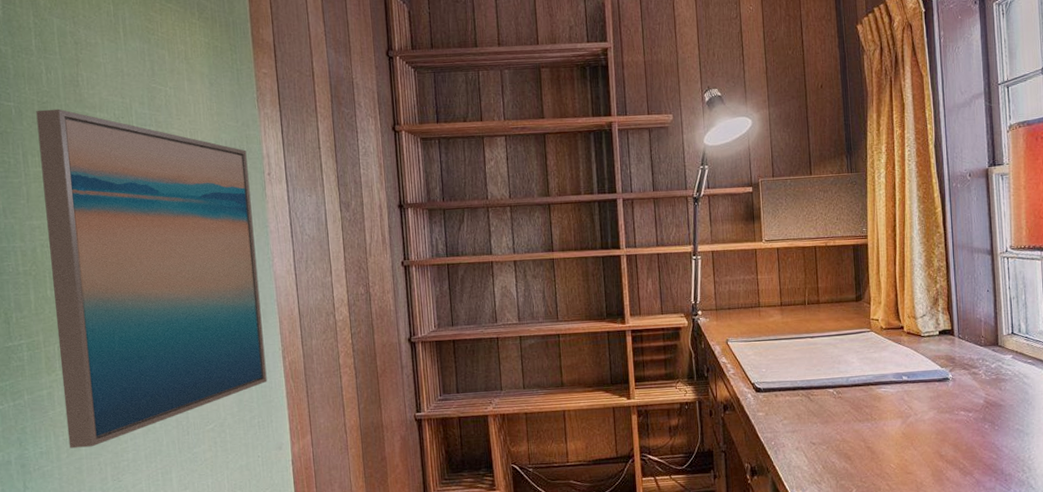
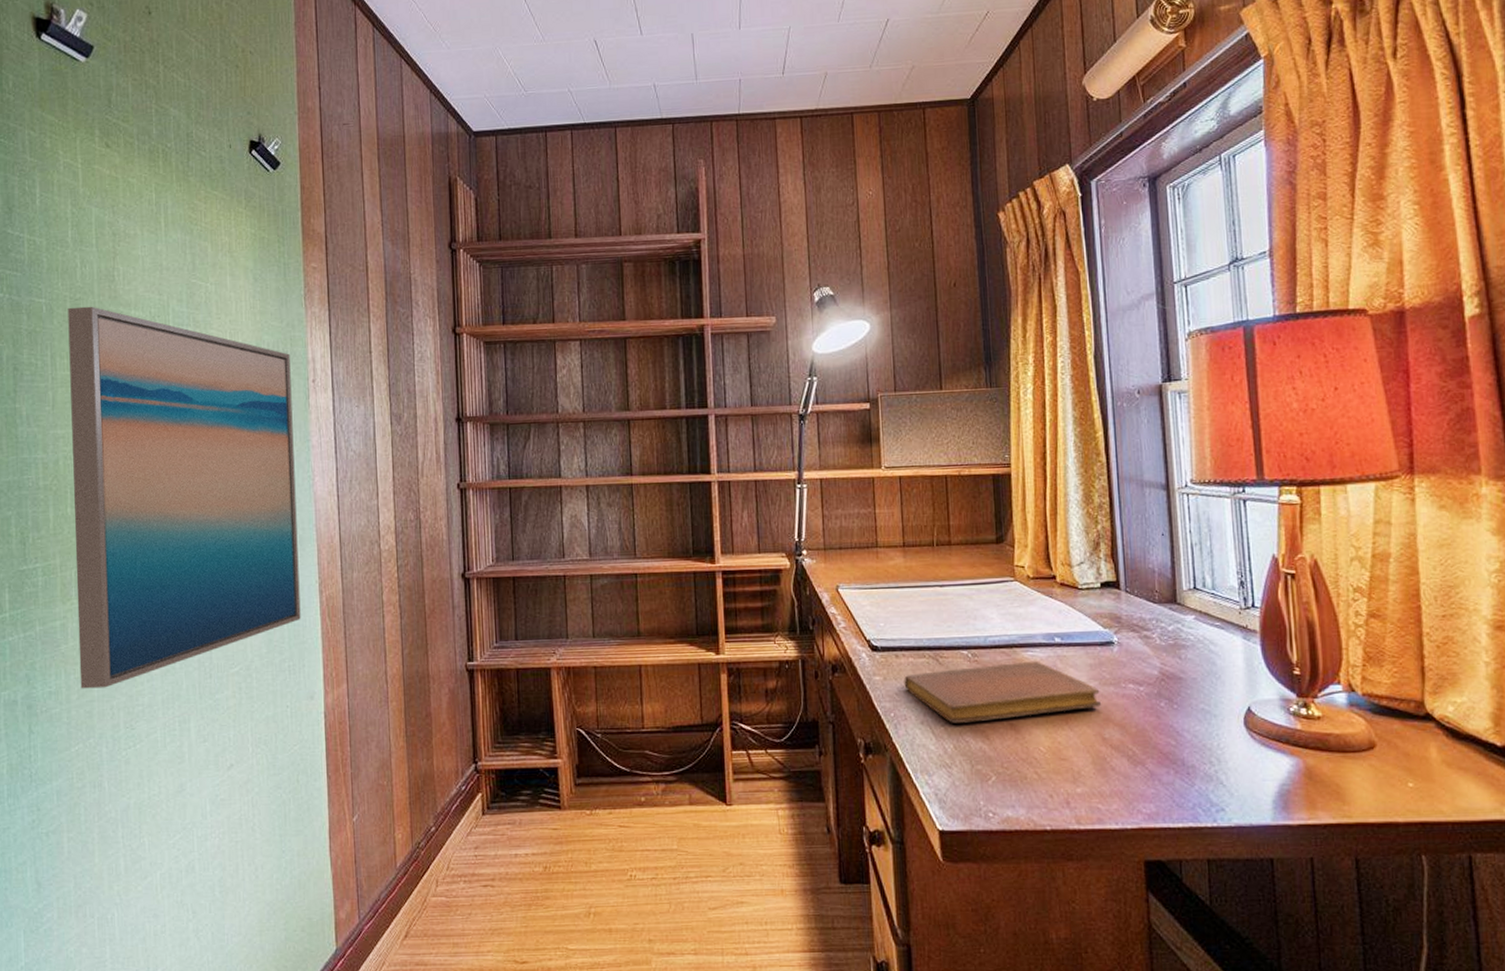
notebook: none [782,395,940,448] -> present [904,660,1102,723]

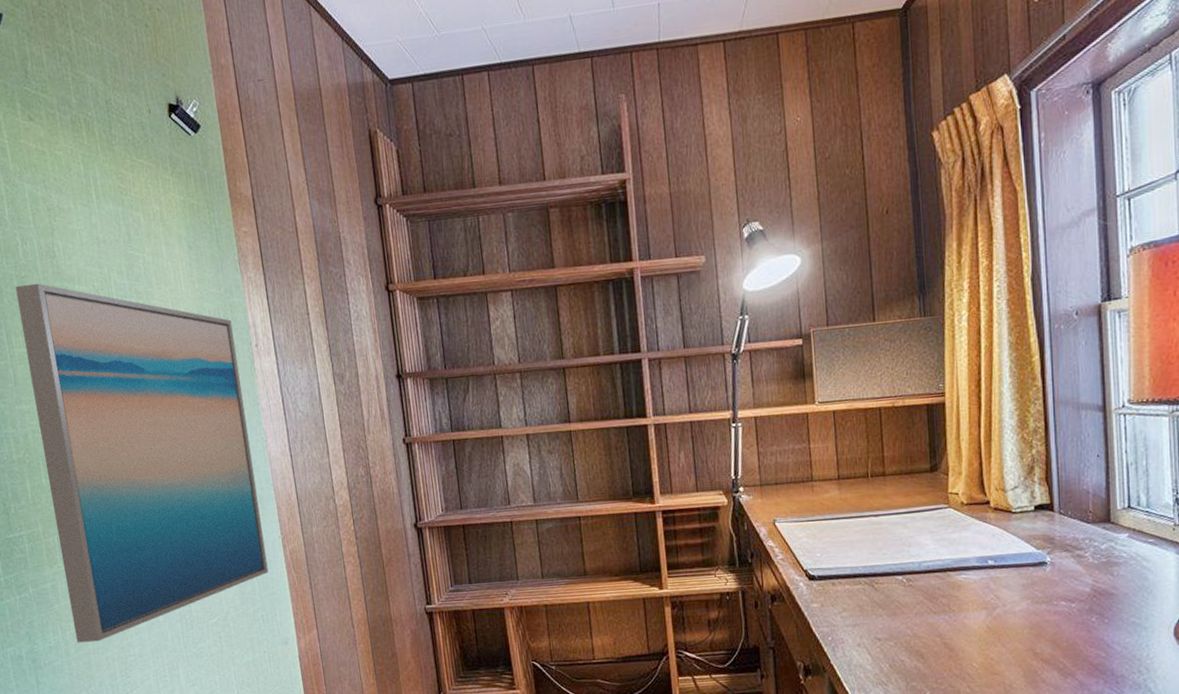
notebook: present [904,660,1102,723] -> none [840,583,1034,645]

